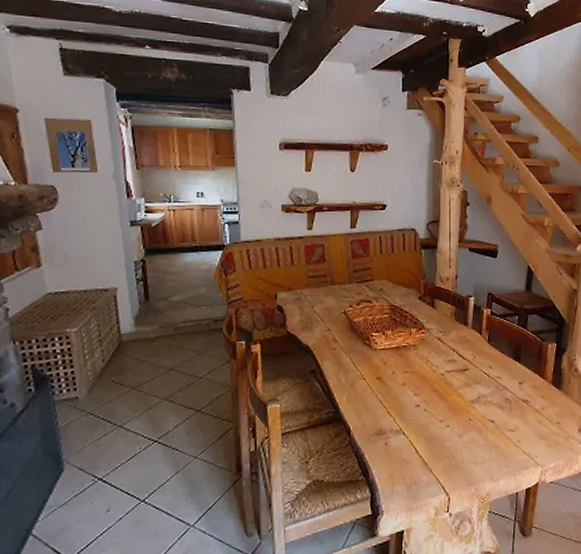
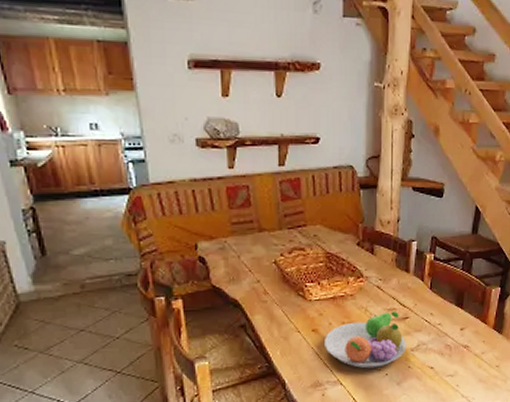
fruit bowl: none [388,362,467,419] -> present [325,311,406,369]

